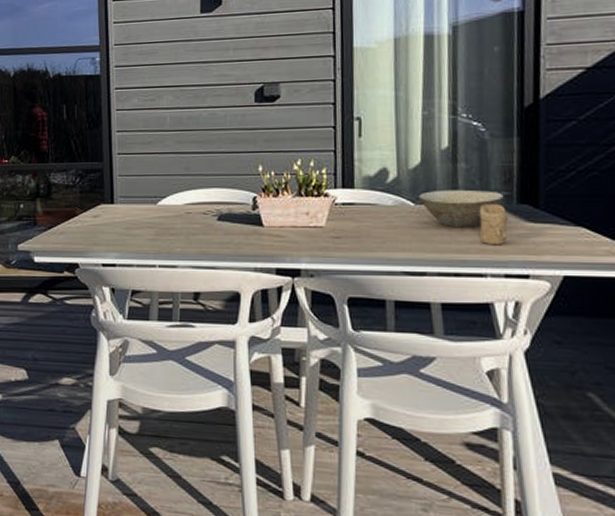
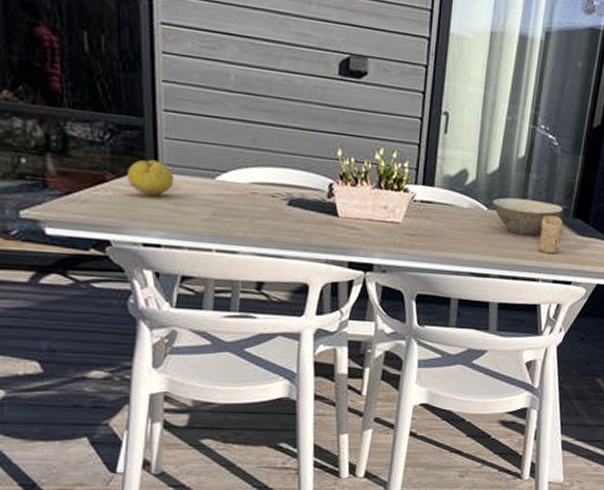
fruit: none [92,194,126,223] -> present [128,160,175,196]

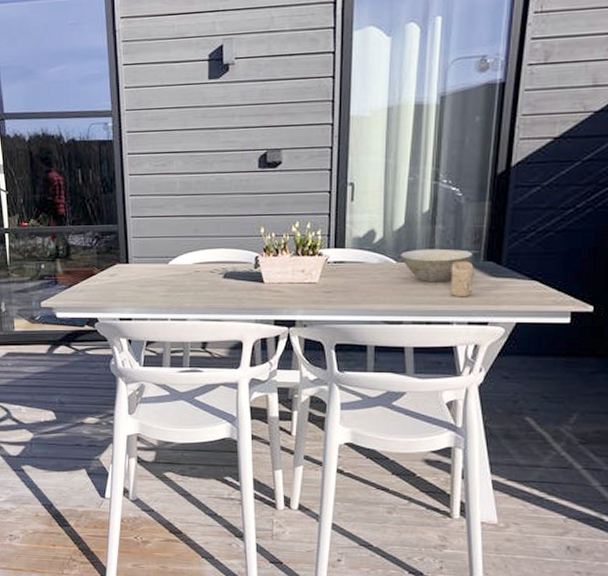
fruit: present [128,160,175,196] -> none [108,255,140,282]

